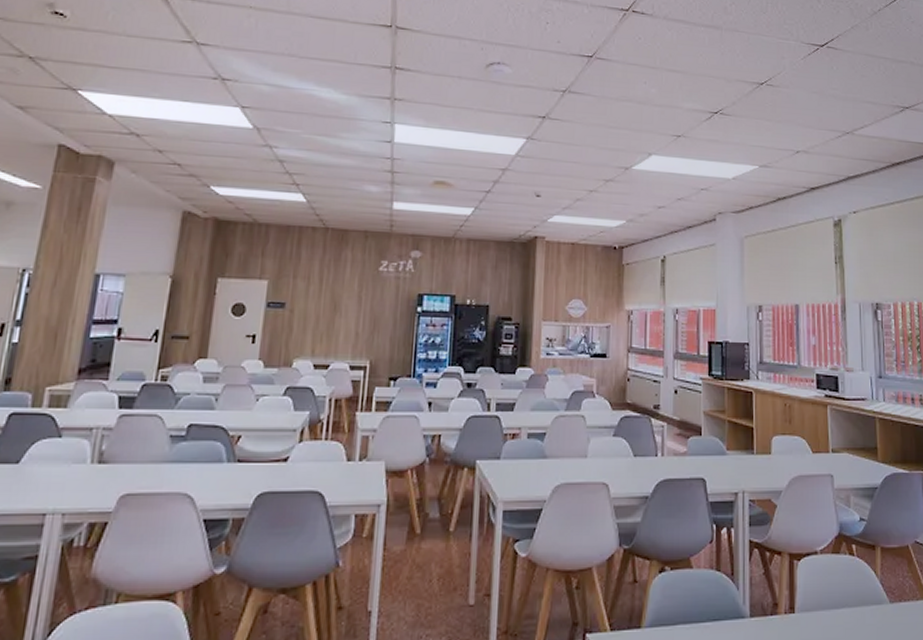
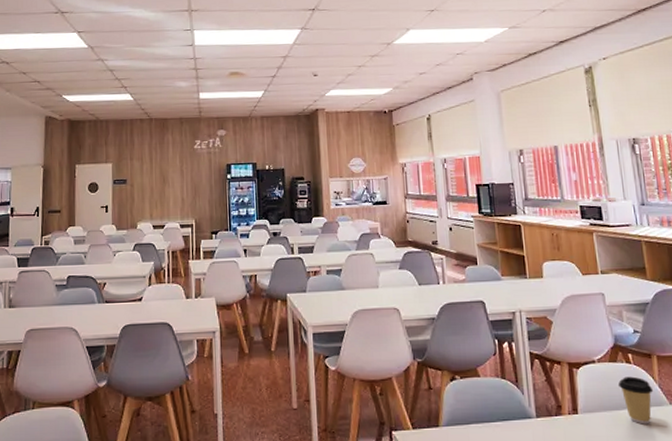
coffee cup: none [840,570,875,626] -> present [618,376,654,425]

